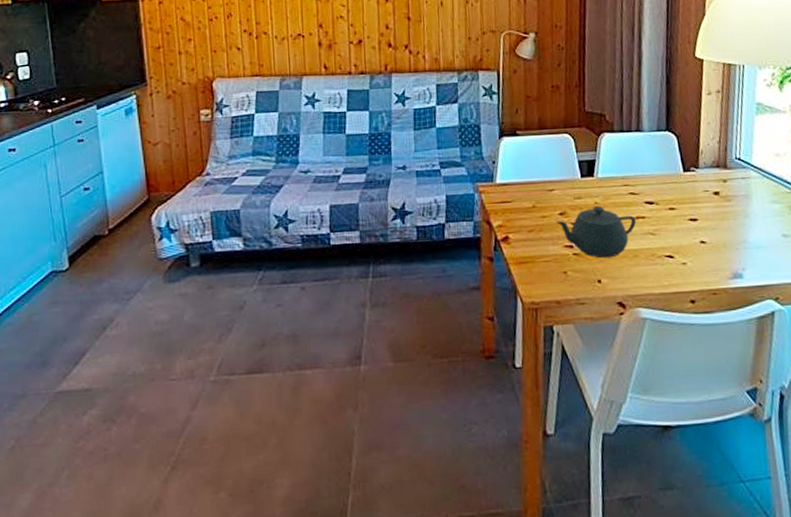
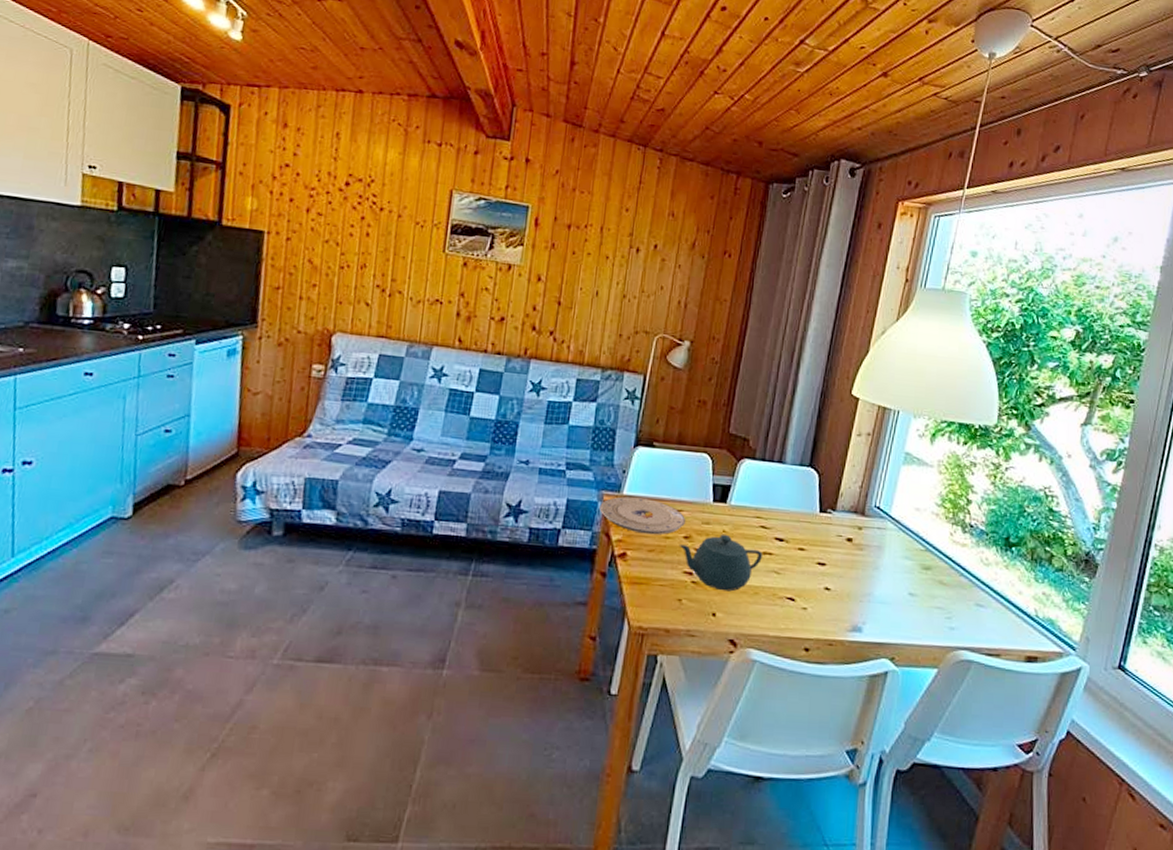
plate: none [477,183,558,217] -> present [600,496,685,535]

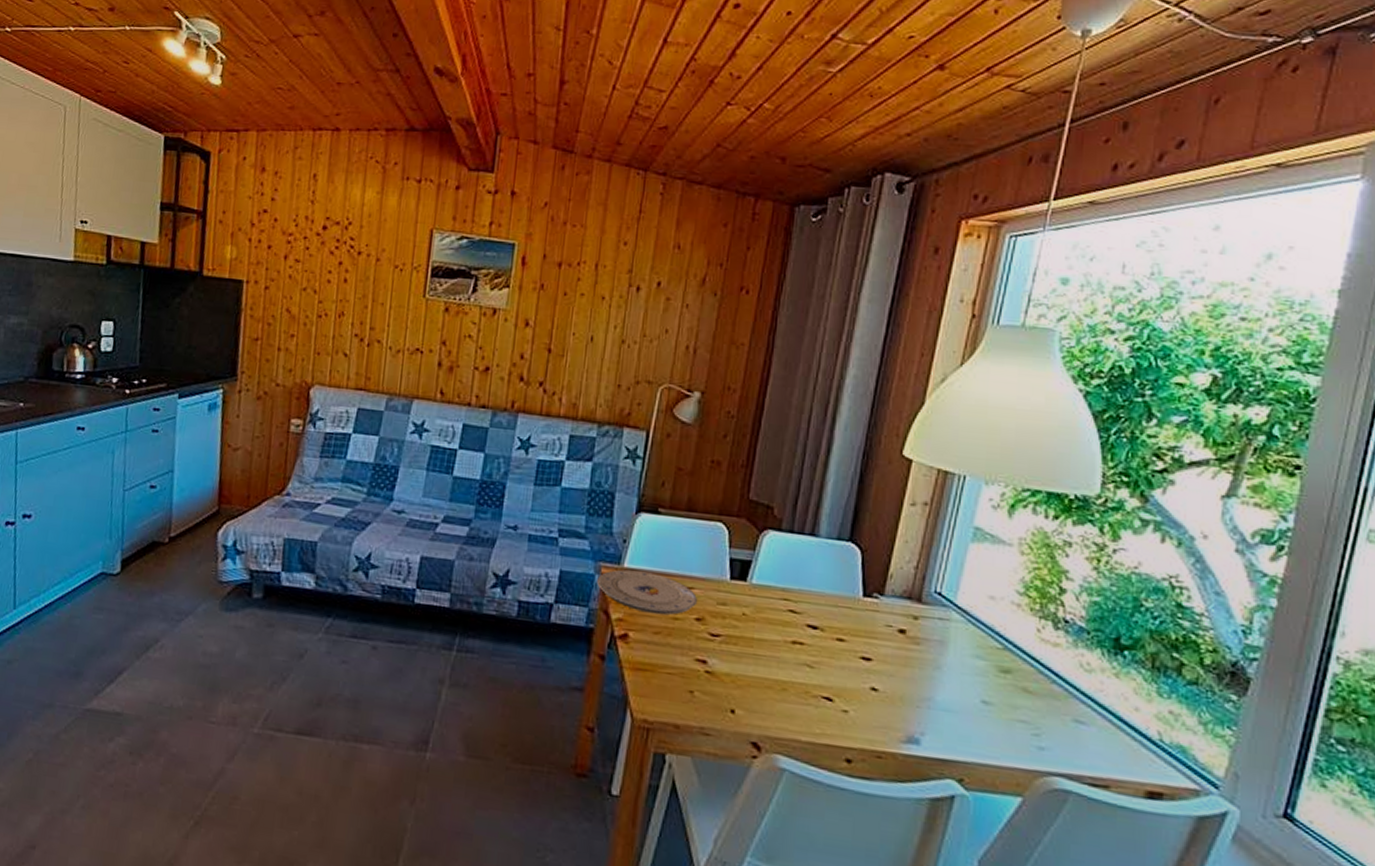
teapot: present [679,534,762,592] -> none [689,617,791,686]

